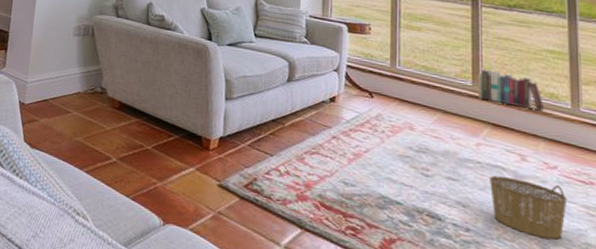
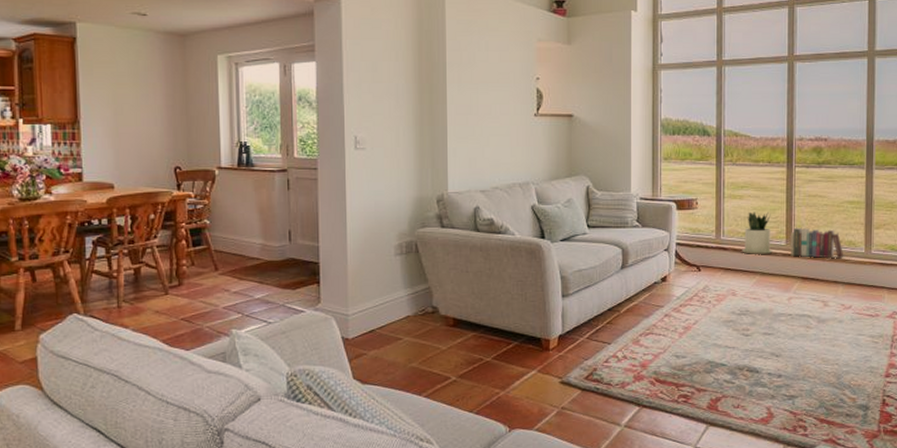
planter: none [420,45,457,93] -> present [742,211,773,255]
basket: present [490,175,568,240] -> none [798,322,858,370]

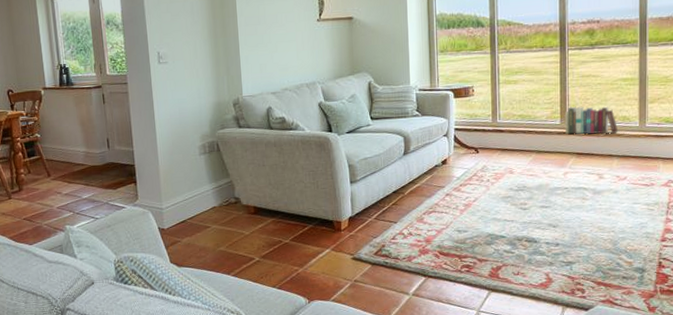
planter: present [742,211,773,255] -> none [518,94,548,135]

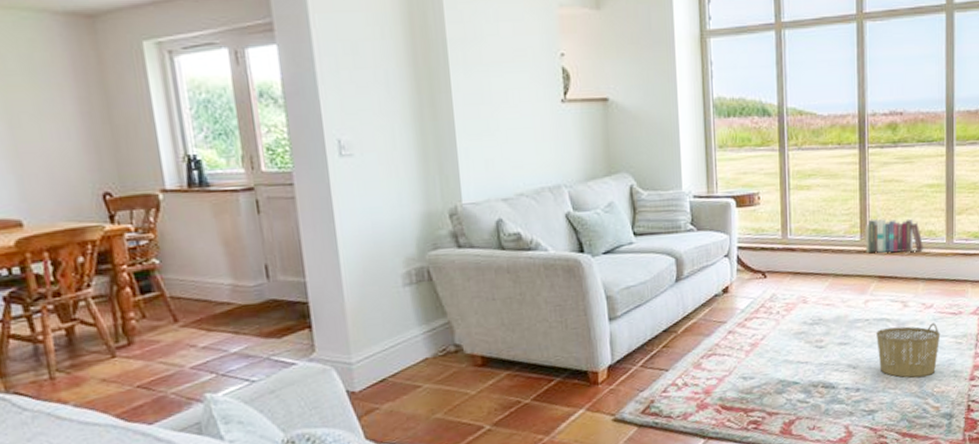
basket: none [574,192,634,237] -> present [876,323,941,378]

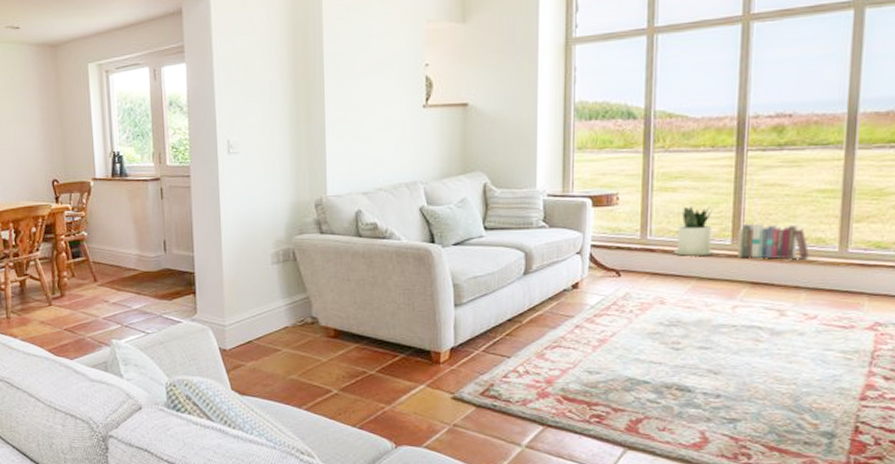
planter: none [812,203,846,254] -> present [673,206,714,257]
basket: present [876,323,941,378] -> none [744,335,825,391]

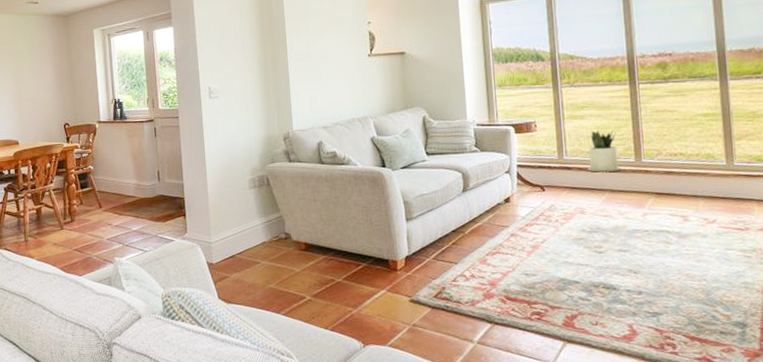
books: present [736,223,810,260] -> none [640,143,703,173]

